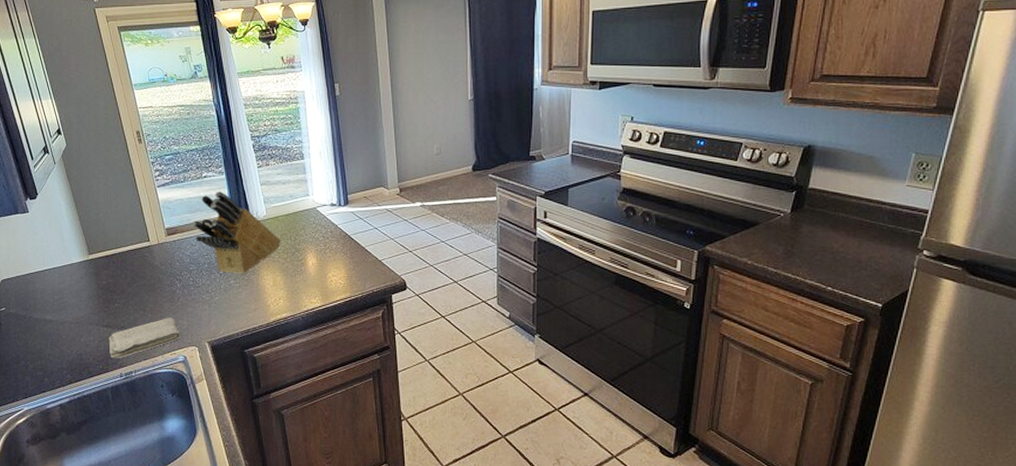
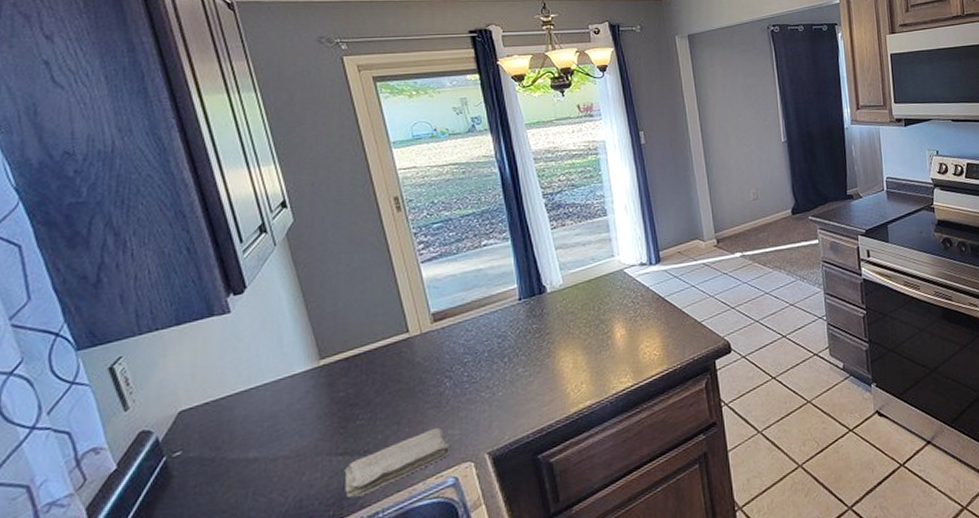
knife block: present [193,191,281,274] -> none [468,261,582,360]

